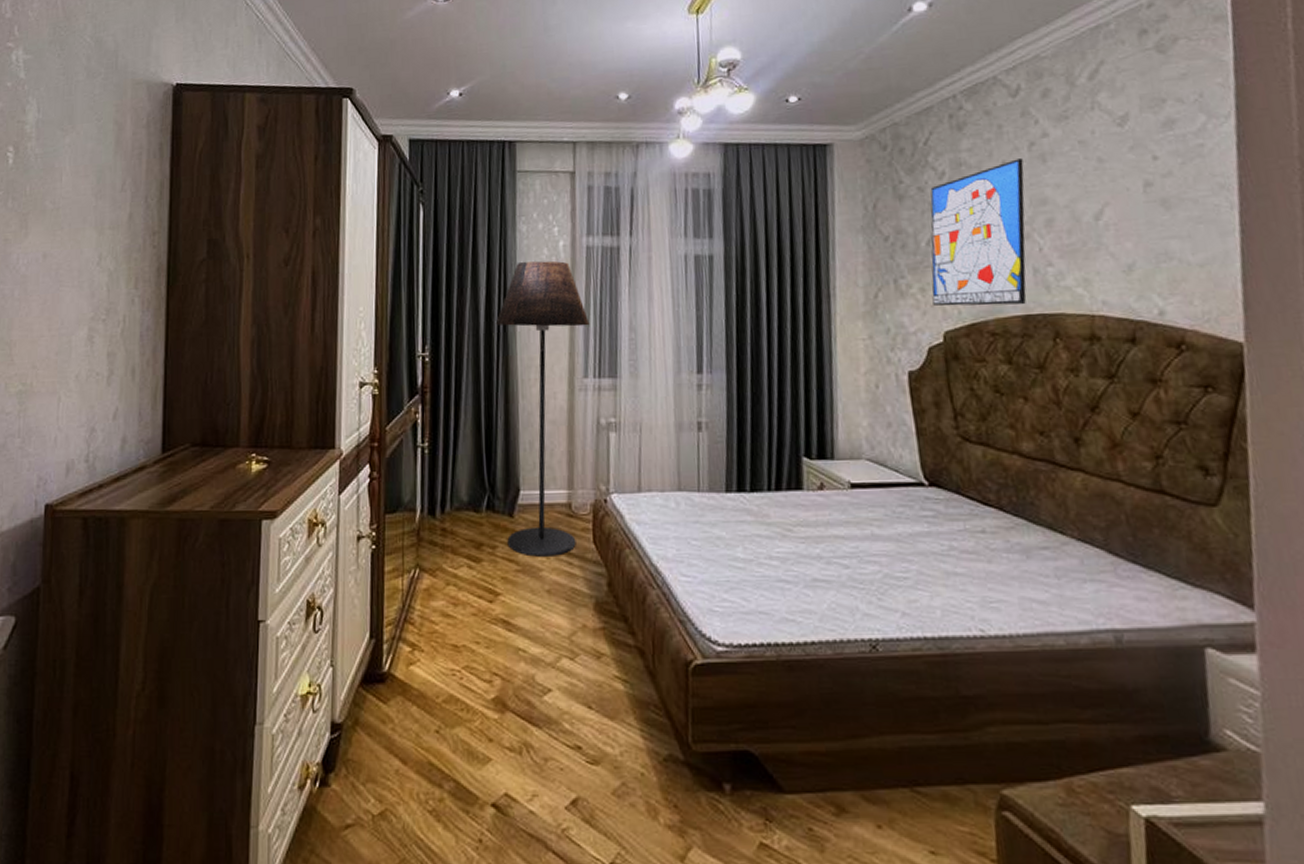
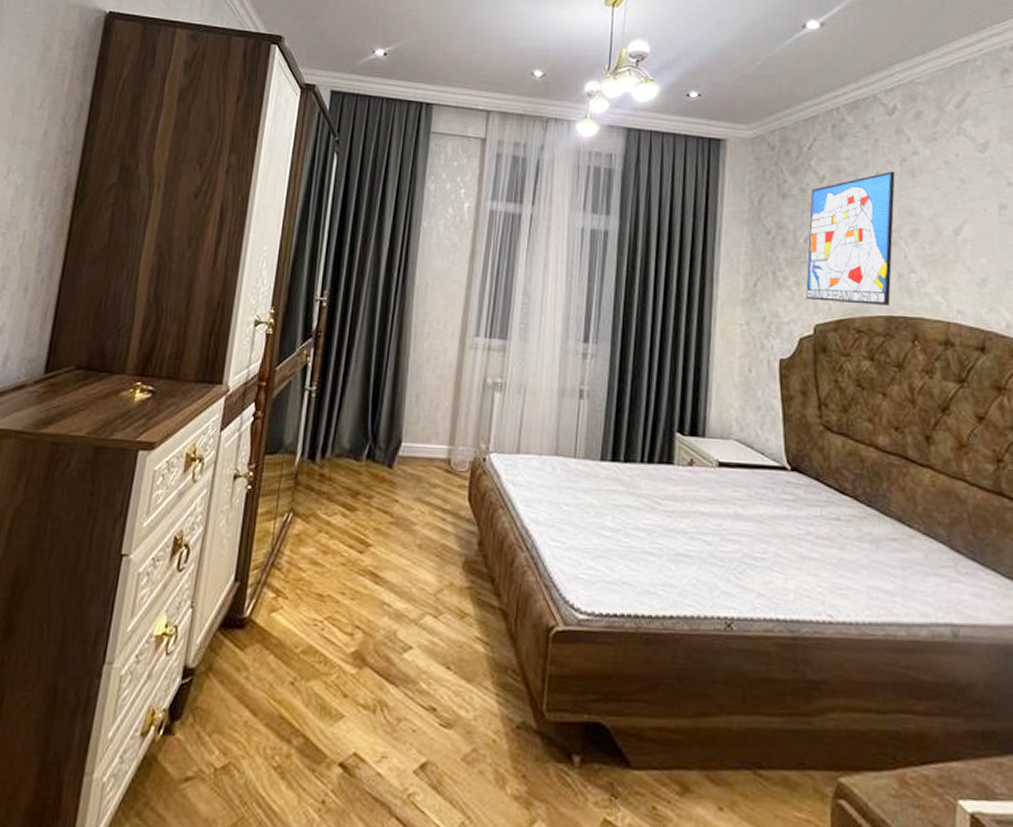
floor lamp: present [495,261,590,557] -> none [384,219,486,511]

